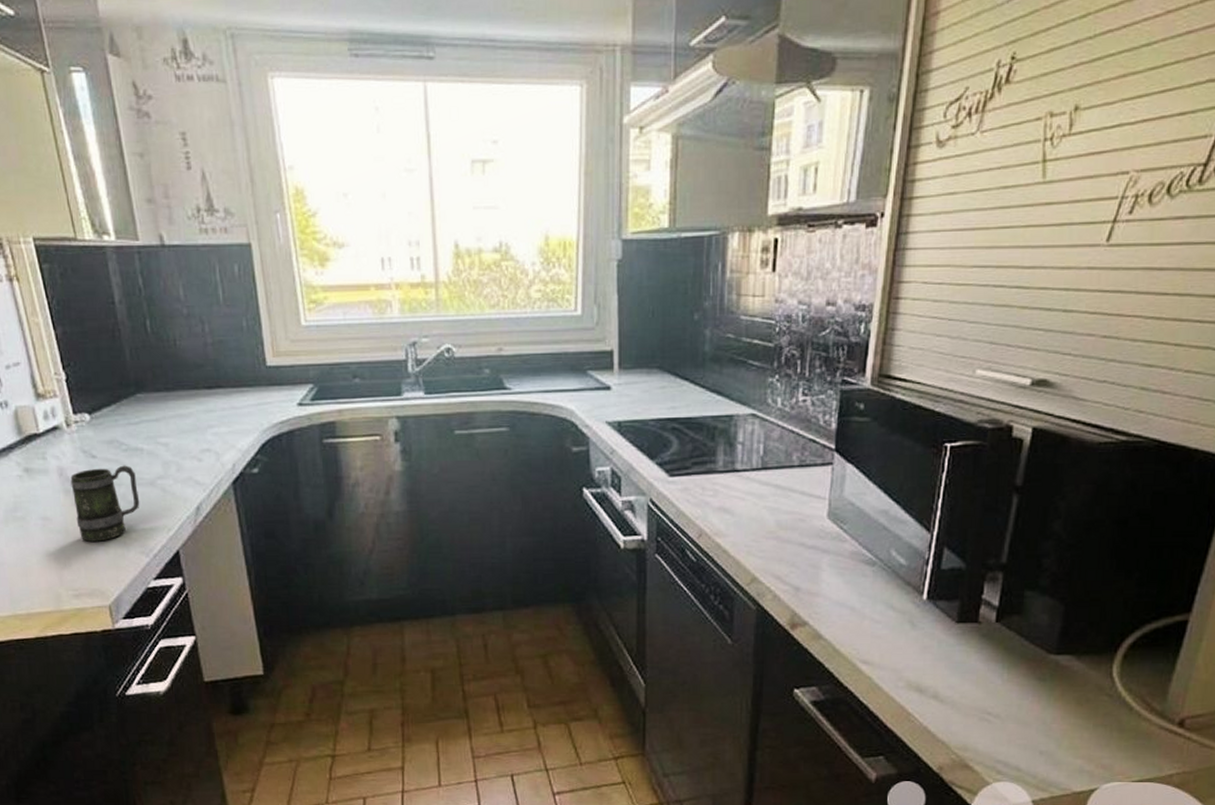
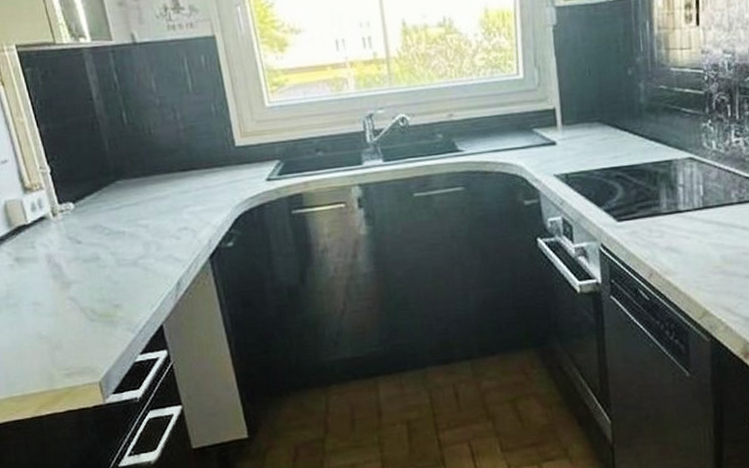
mug: present [70,465,140,542] -> none [58,248,124,323]

